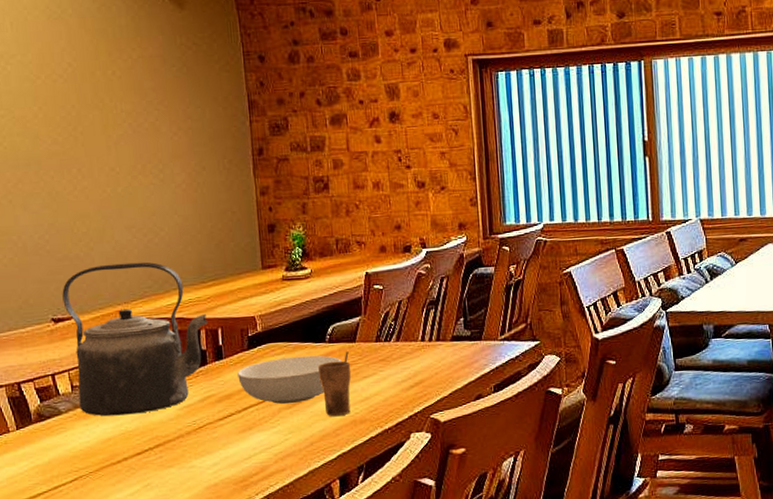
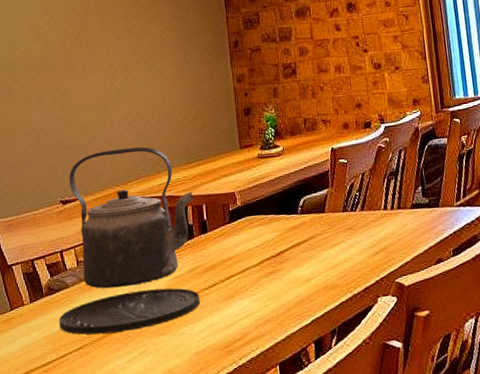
plate: none [50,417,214,466] -> present [58,288,201,335]
serving bowl: present [237,355,342,404] -> none [220,226,313,273]
cup: present [317,351,351,416] -> none [291,221,322,283]

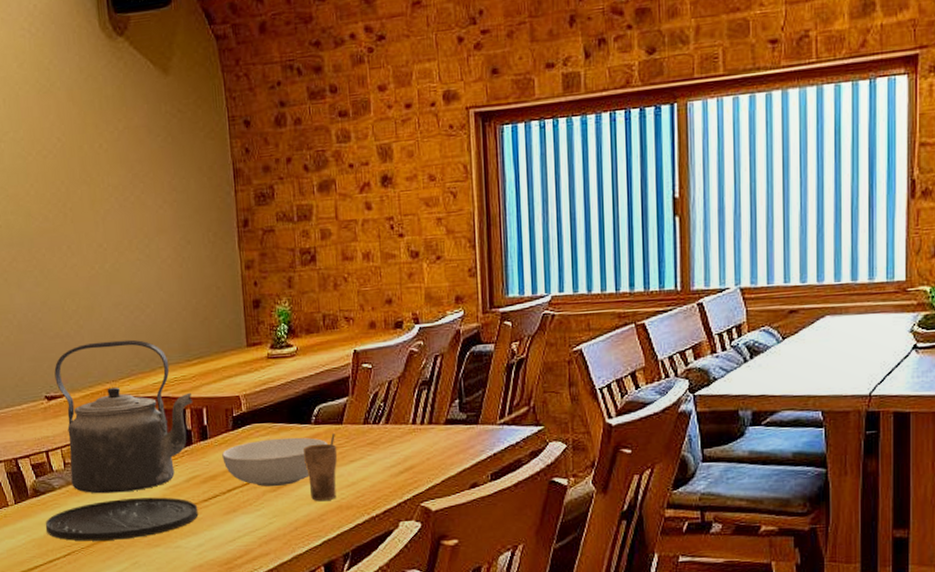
serving bowl: none [220,226,313,273] -> present [222,437,328,487]
cup: none [291,221,322,283] -> present [302,433,338,501]

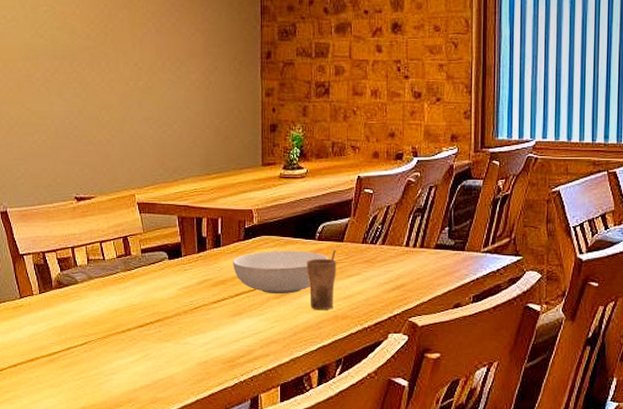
plate: present [45,497,199,541] -> none [66,296,207,333]
kettle: present [54,339,193,494] -> none [85,151,210,290]

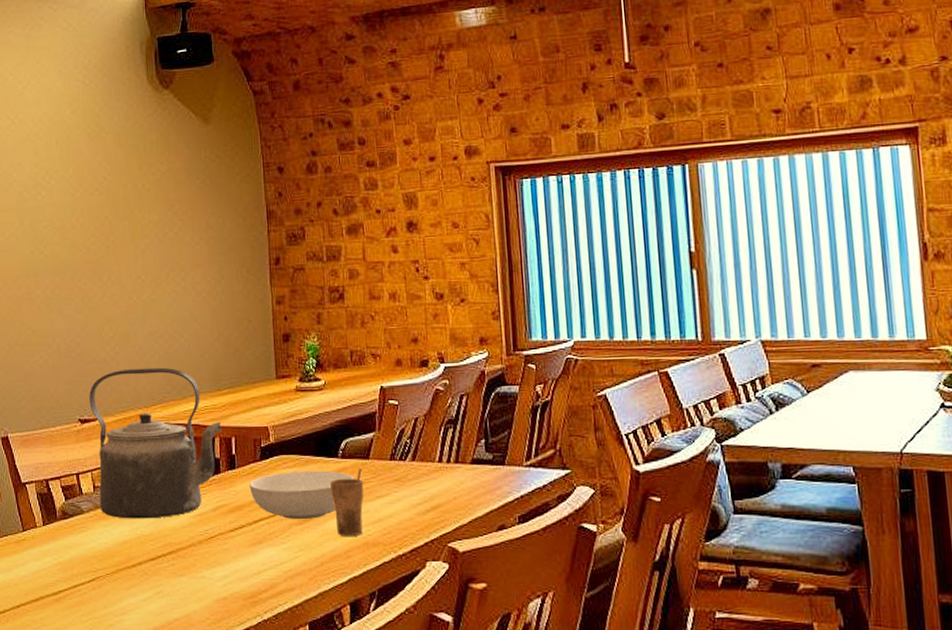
kettle: none [85,151,210,290] -> present [89,367,222,519]

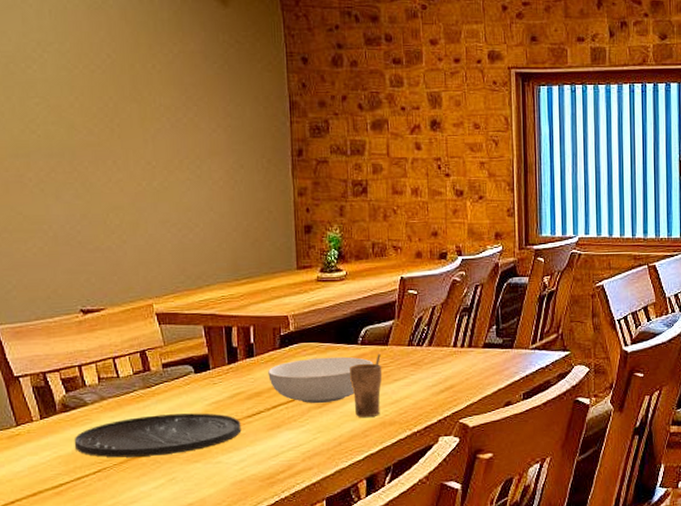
plate: none [71,525,224,567] -> present [74,413,242,458]
kettle: present [89,367,222,519] -> none [92,257,240,409]

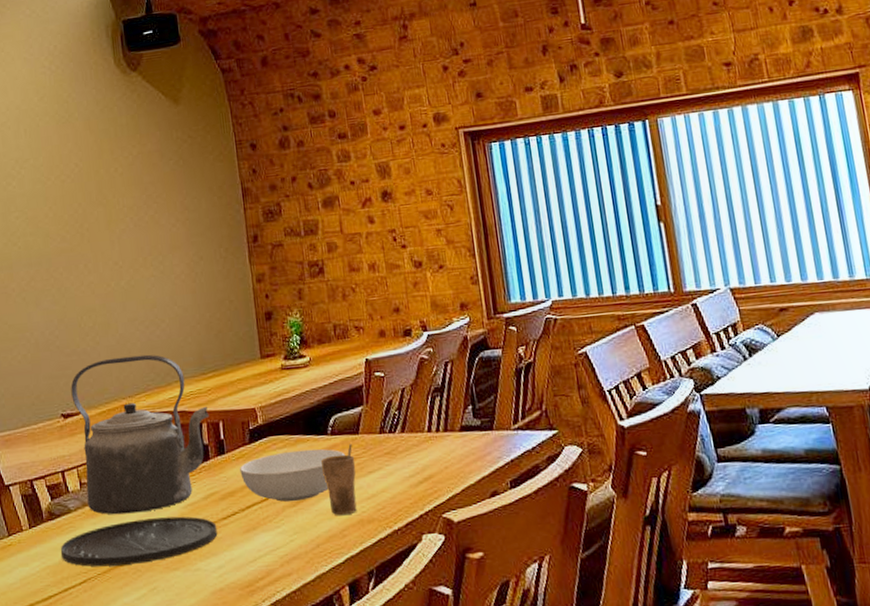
kettle: none [92,257,240,409] -> present [71,354,209,515]

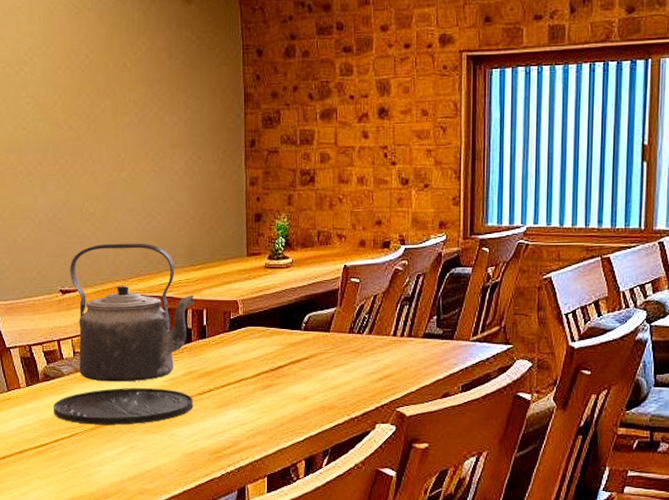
serving bowl: present [240,449,345,502] -> none [218,341,315,386]
cup: present [320,444,357,515] -> none [292,340,324,400]

